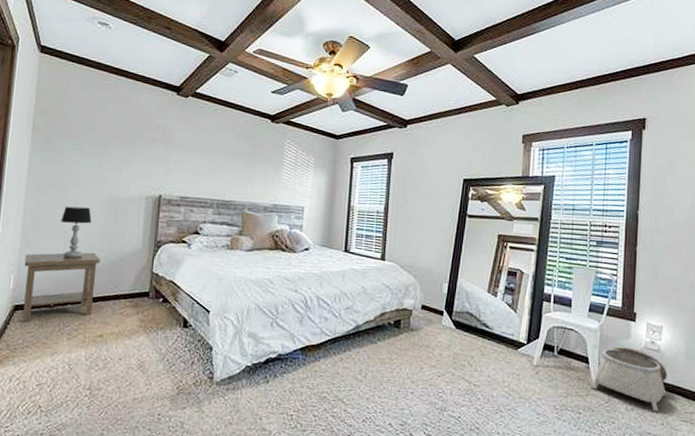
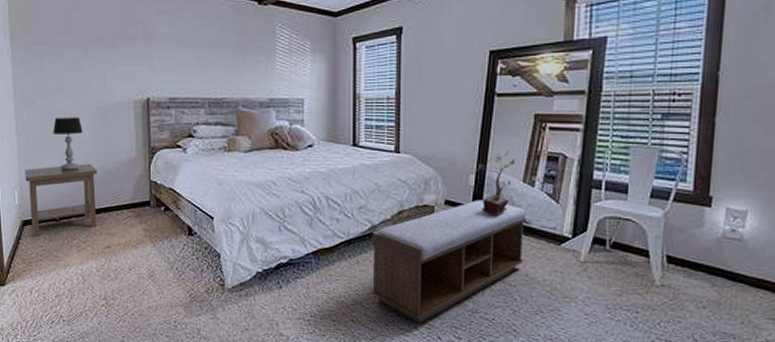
bench: none [351,306,489,421] -> present [371,200,526,324]
potted plant: none [449,264,482,321] -> present [476,150,516,216]
basket: present [591,346,668,412] -> none [651,236,752,309]

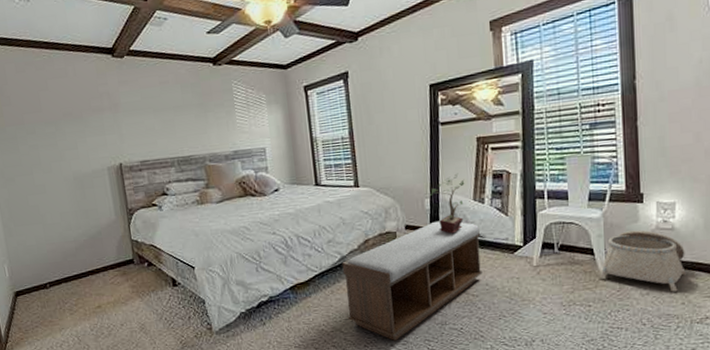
side table: present [24,163,97,238] -> none [11,231,85,306]
table lamp: present [53,117,83,171] -> none [34,189,63,241]
basket: none [651,236,752,309] -> present [599,230,686,292]

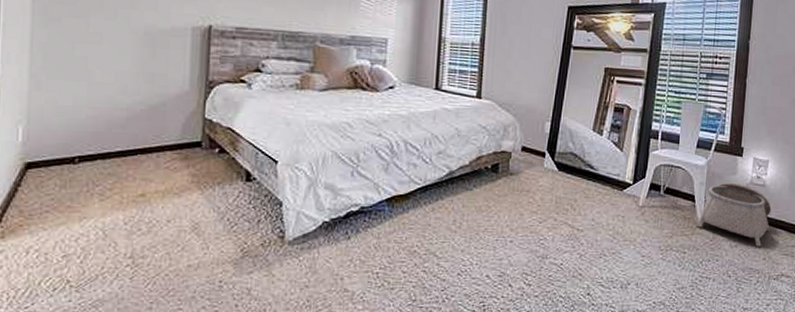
bench: present [342,221,483,342] -> none [445,147,594,272]
potted plant: present [430,173,465,234] -> none [552,100,587,162]

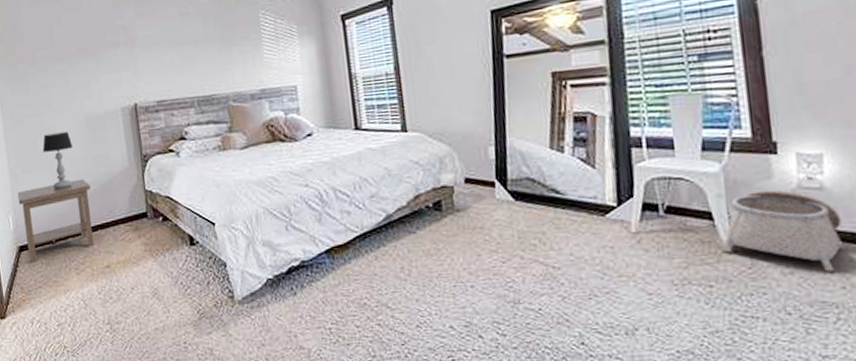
side table: none [35,95,137,184] -> present [17,179,94,263]
table lamp: none [81,39,122,104] -> present [42,132,73,190]

